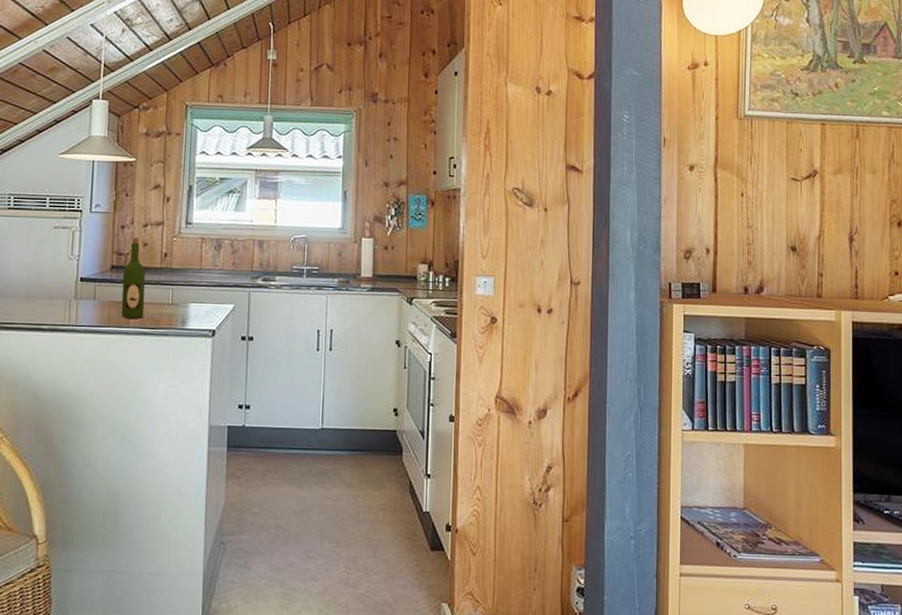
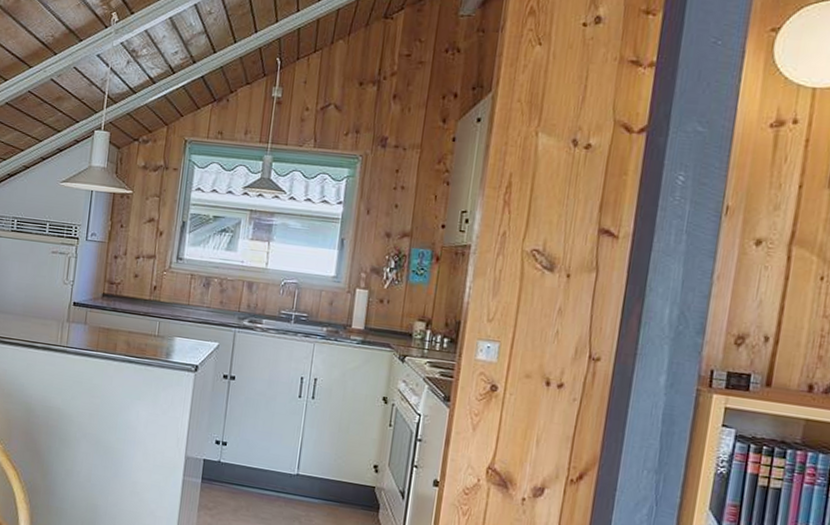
wine bottle: present [121,238,145,320] -> none [109,268,135,347]

